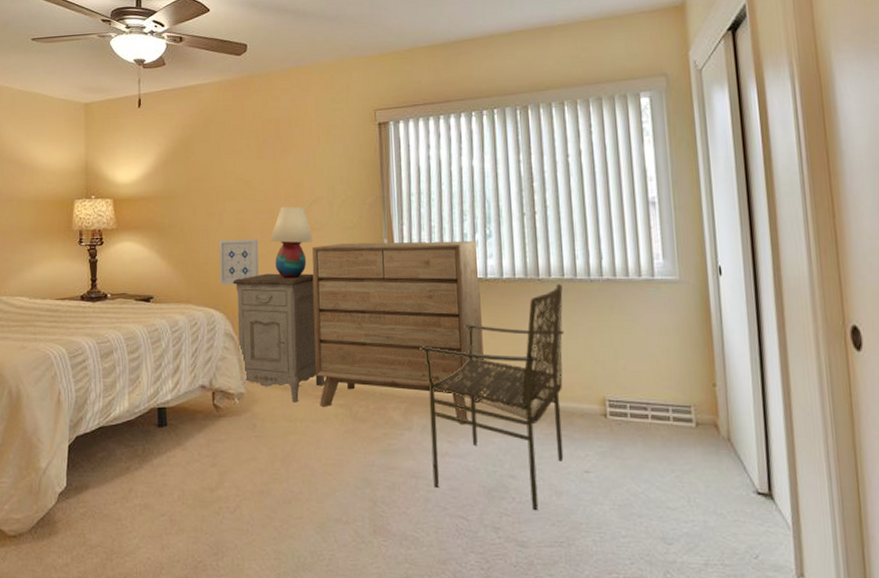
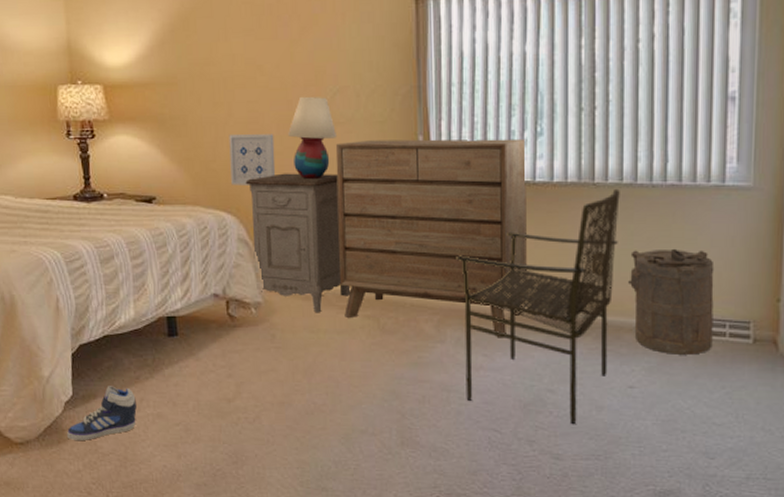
sneaker: none [57,476,125,532] -> present [66,386,137,440]
laundry hamper: none [576,337,659,439] -> present [628,248,715,355]

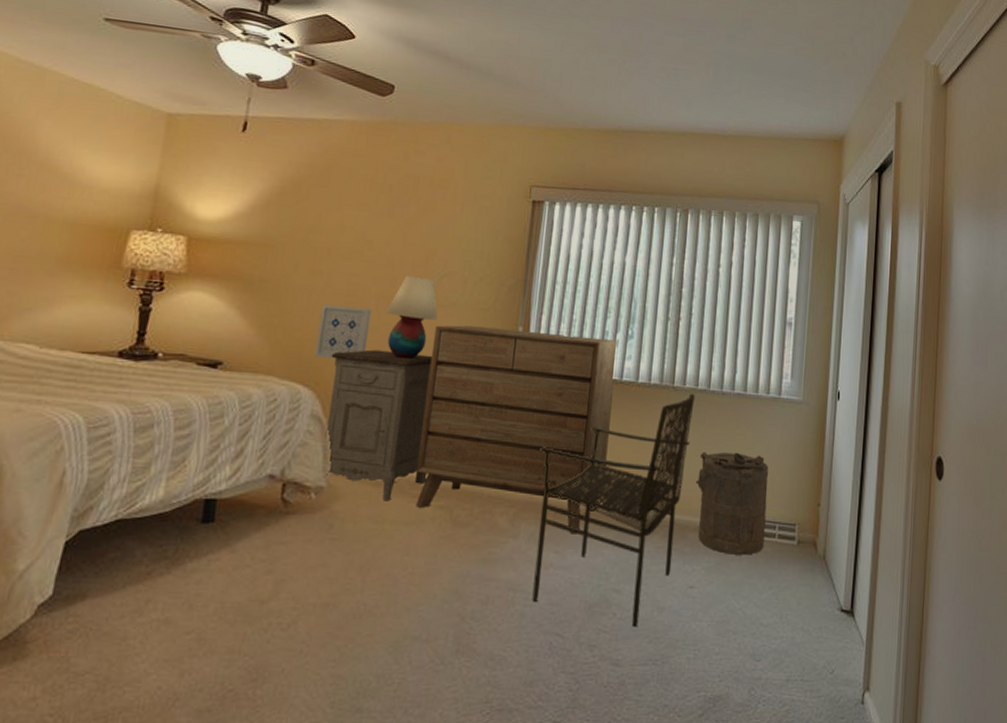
sneaker: present [66,386,137,440] -> none [28,583,141,656]

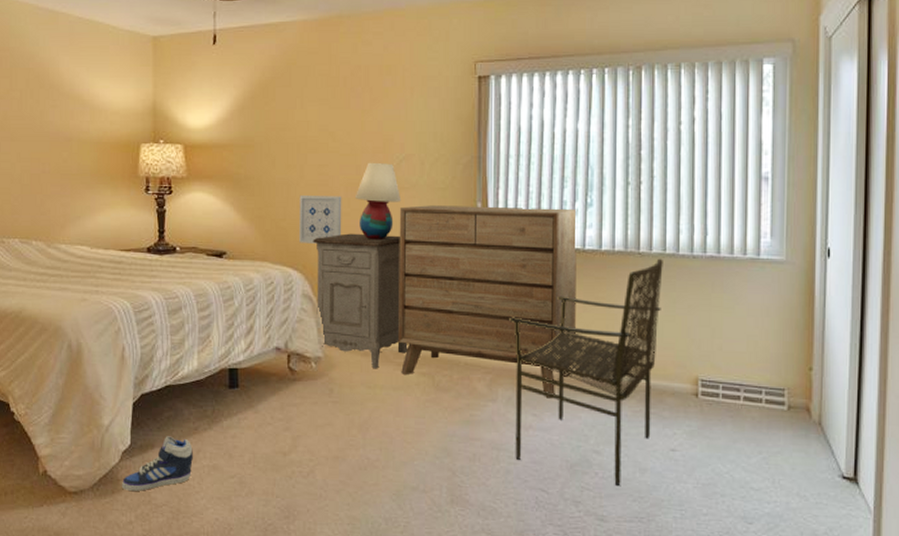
sneaker: none [28,583,141,656] -> present [121,436,193,491]
laundry hamper: present [696,451,769,555] -> none [671,316,751,420]

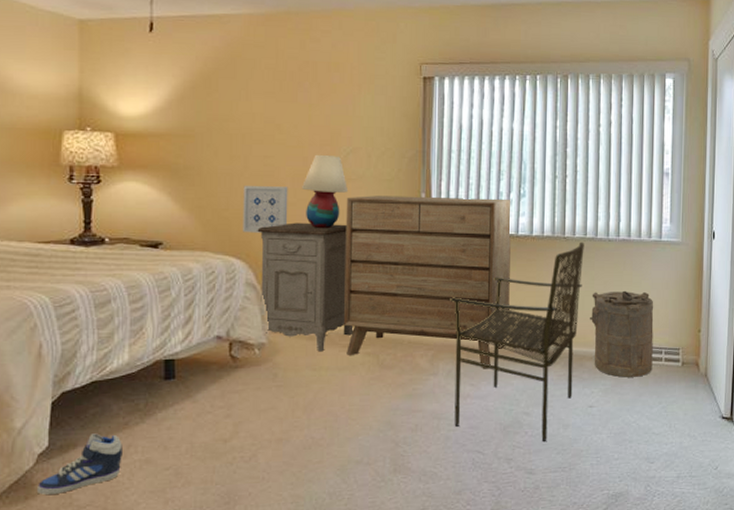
laundry hamper: none [671,316,751,420] -> present [590,290,654,378]

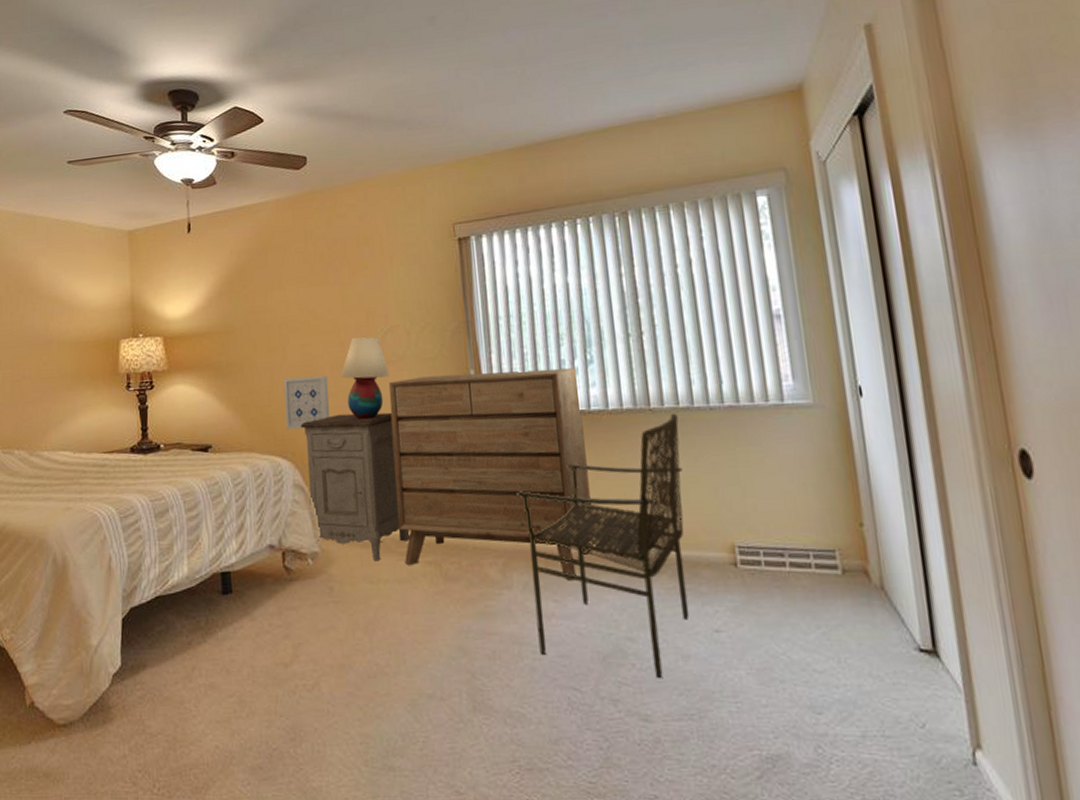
sneaker: present [36,433,122,495] -> none [112,653,188,719]
laundry hamper: present [590,290,654,378] -> none [697,473,799,591]

